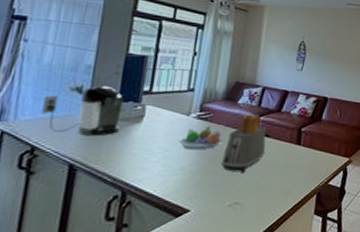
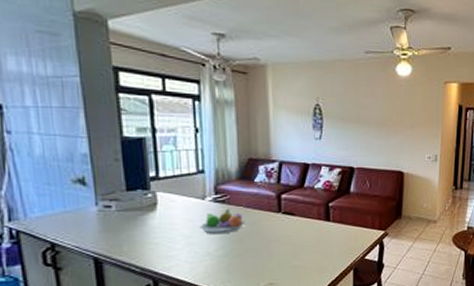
coffee maker: present [41,85,125,136] -> none [48,174,135,229]
toaster: present [220,114,266,174] -> none [247,193,293,255]

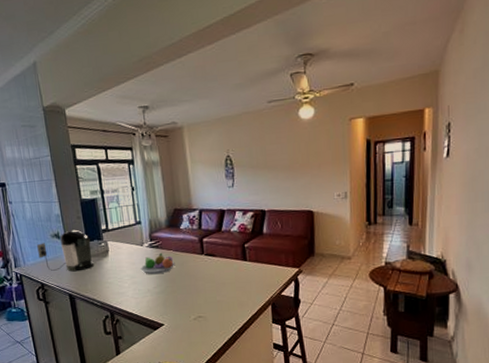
coffee maker: none [48,174,135,229] -> present [37,229,95,272]

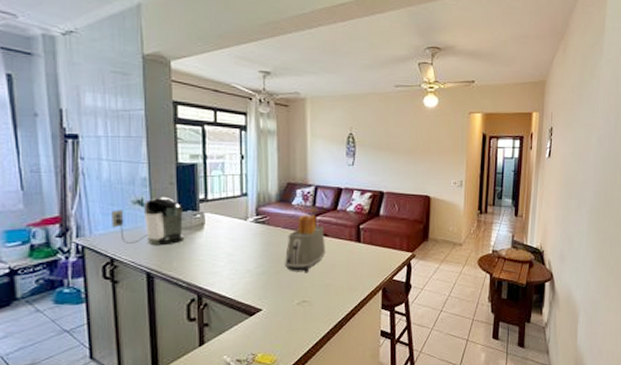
fruit bowl: present [140,252,175,275] -> none [241,229,282,253]
toaster: none [178,237,216,291] -> present [284,215,326,273]

